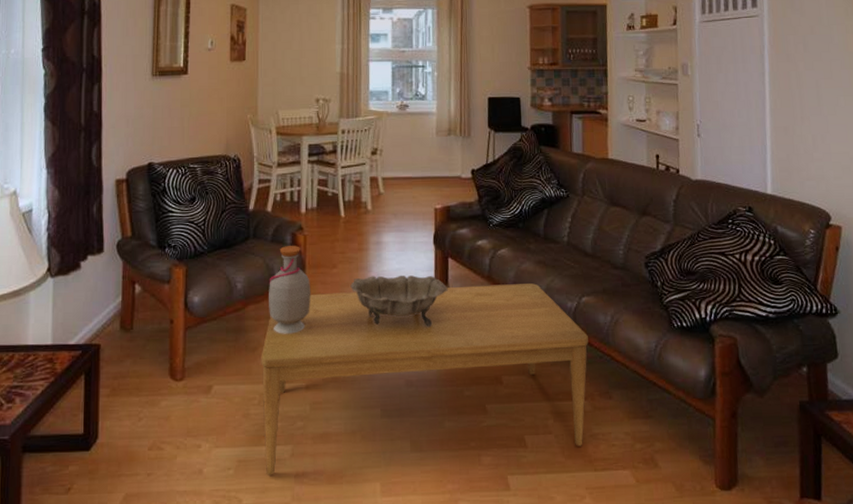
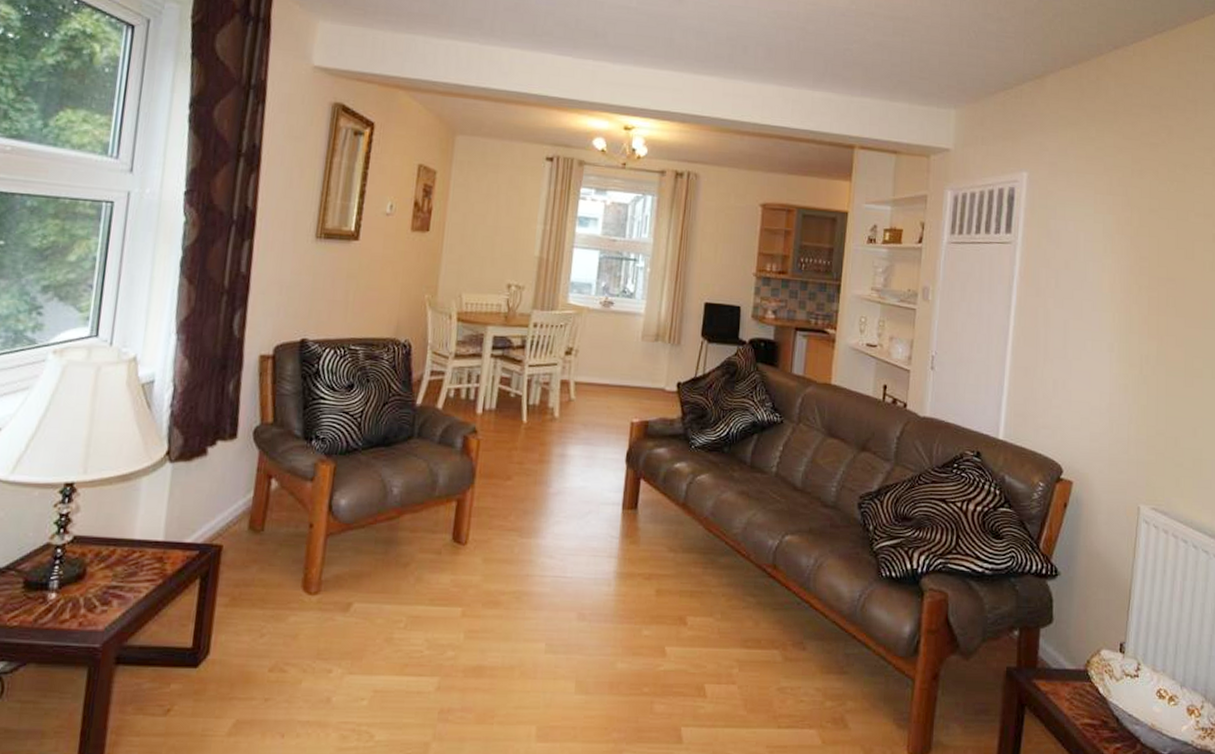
coffee table: present [261,283,588,475] -> none [405,507,787,710]
bottle: present [269,246,311,334] -> none [427,450,480,551]
decorative bowl: present [350,275,448,328] -> none [525,492,637,556]

